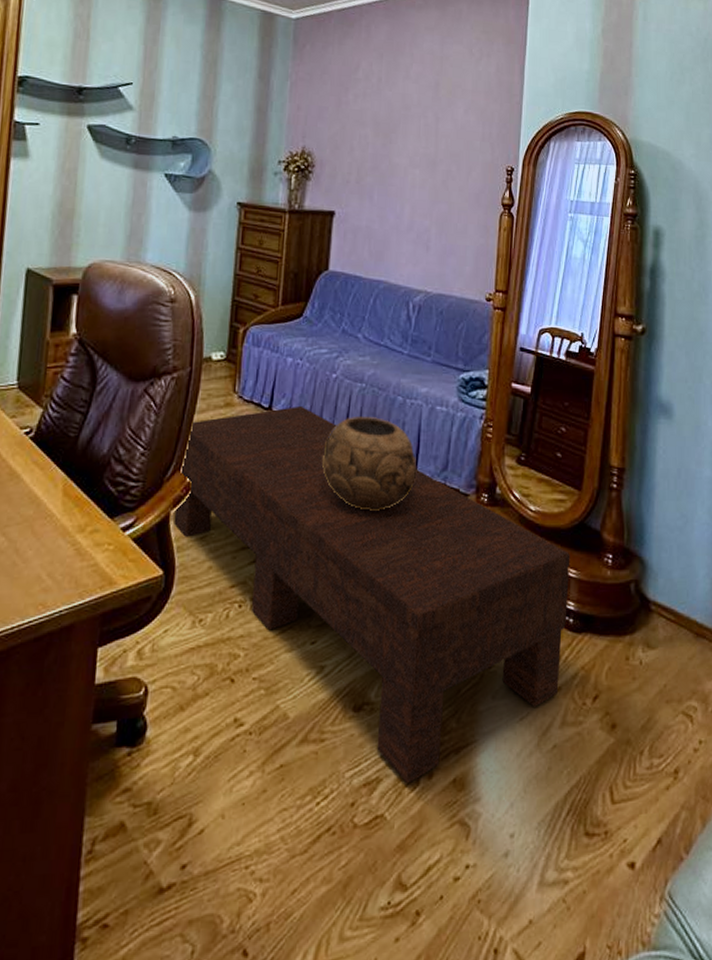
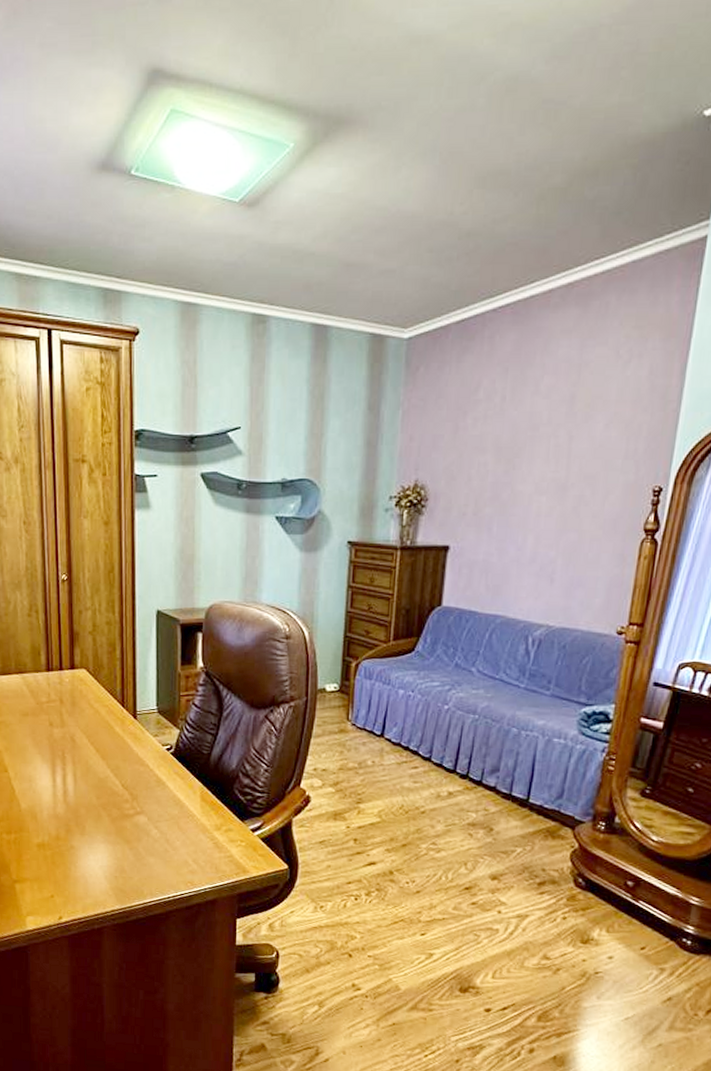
coffee table: present [174,405,570,783] -> none [296,733,694,1053]
decorative bowl: present [321,417,417,511] -> none [432,745,530,831]

